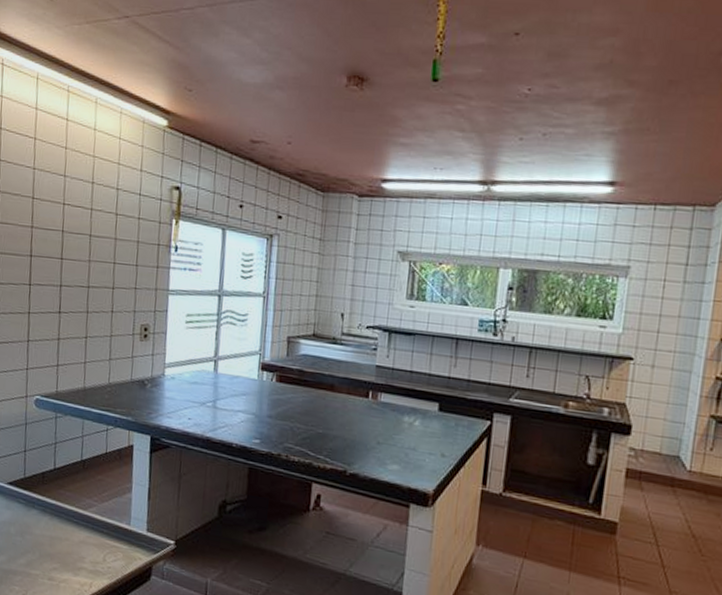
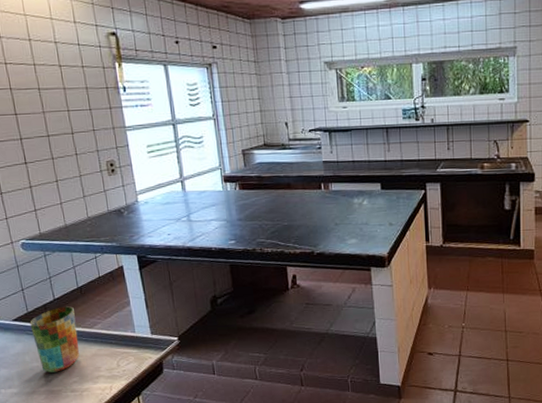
cup: none [23,478,72,553] -> present [29,306,79,373]

